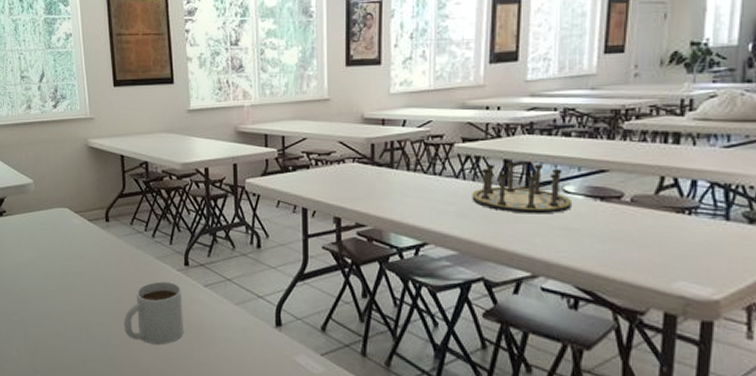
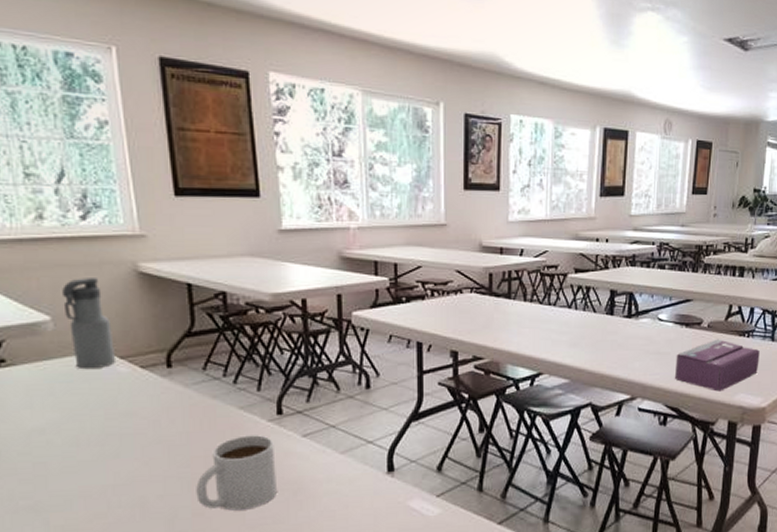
water bottle: none [41,151,72,221] -> present [62,278,115,370]
board game: present [472,163,571,214] -> none [582,293,664,341]
tissue box: none [588,215,708,277] -> present [675,339,760,392]

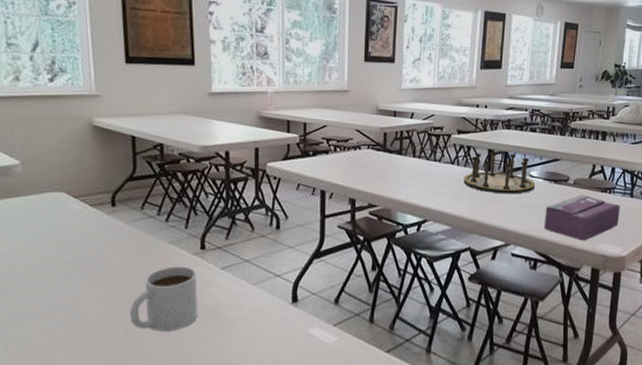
water bottle: present [62,278,115,370] -> none [31,129,70,206]
board game: none [582,293,664,341] -> present [463,152,534,194]

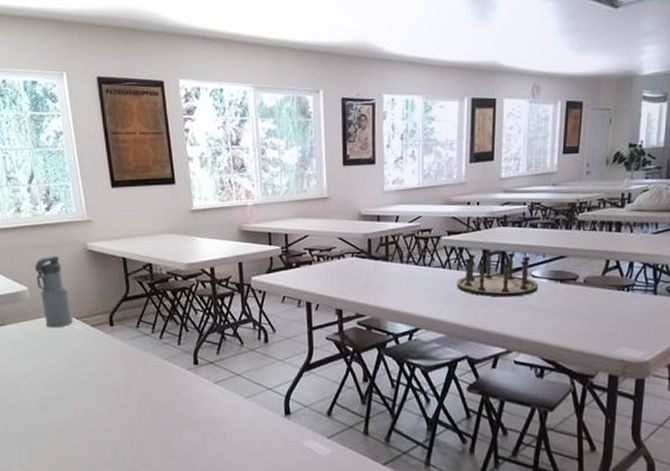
water bottle: none [31,129,70,206] -> present [35,256,73,328]
mug: present [130,266,199,331] -> none [134,381,197,443]
tissue box: present [544,194,620,241] -> none [551,294,641,345]

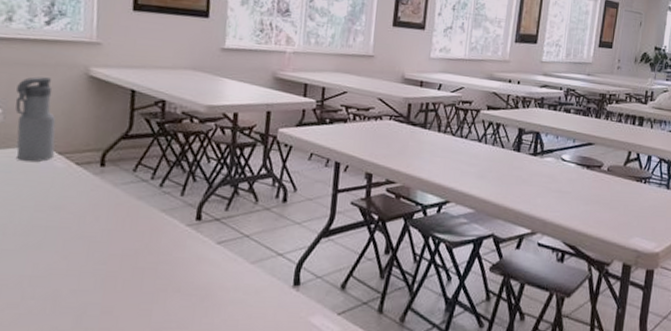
board game: present [456,252,537,297] -> none [490,131,566,178]

